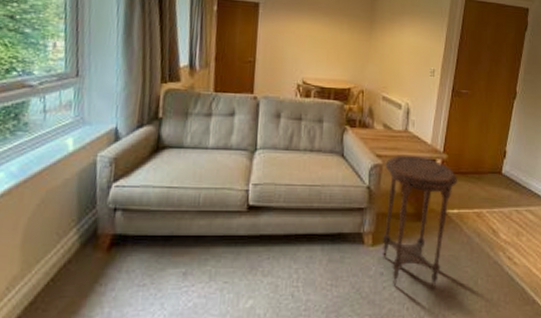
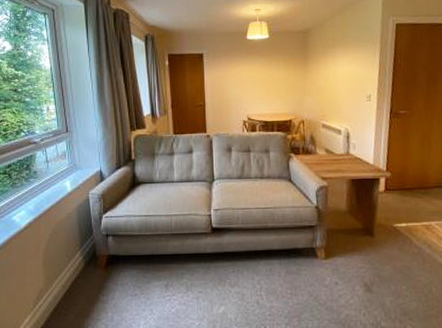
side table: present [382,154,458,290] -> none [330,175,404,298]

